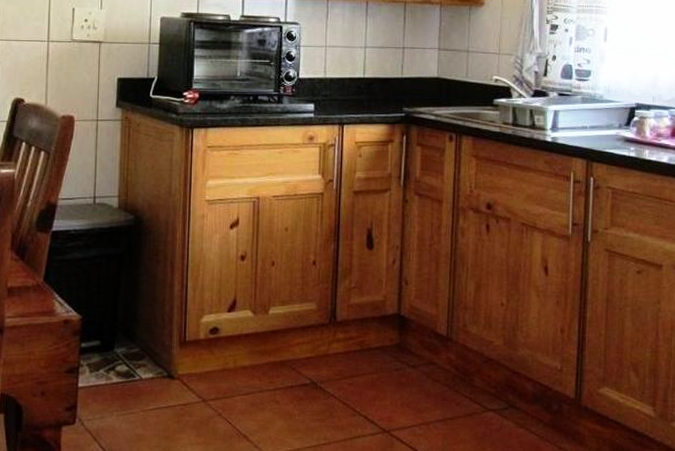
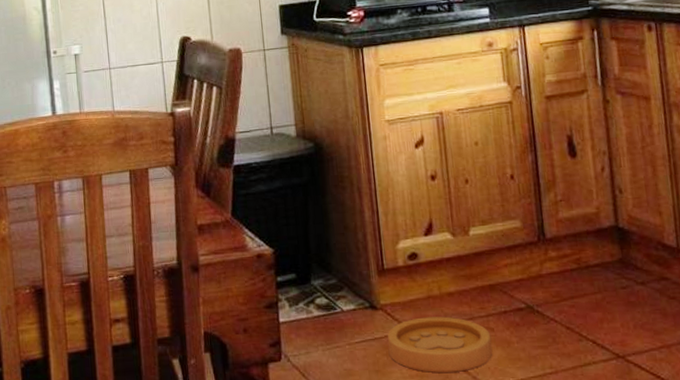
pet bowl: none [179,388,276,441] -> present [387,316,493,373]

